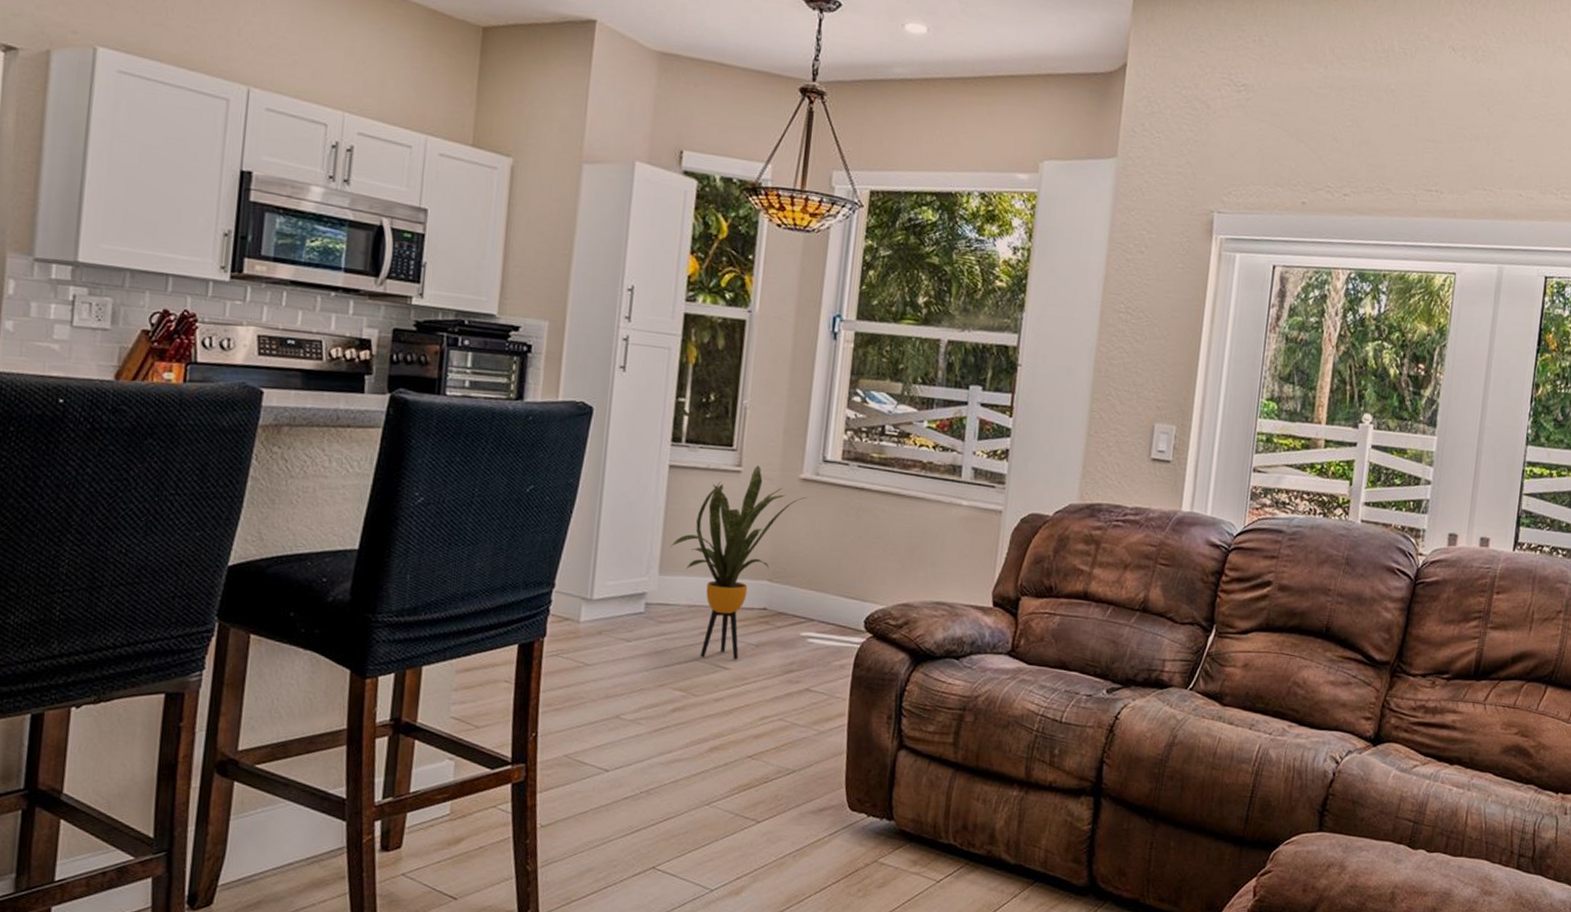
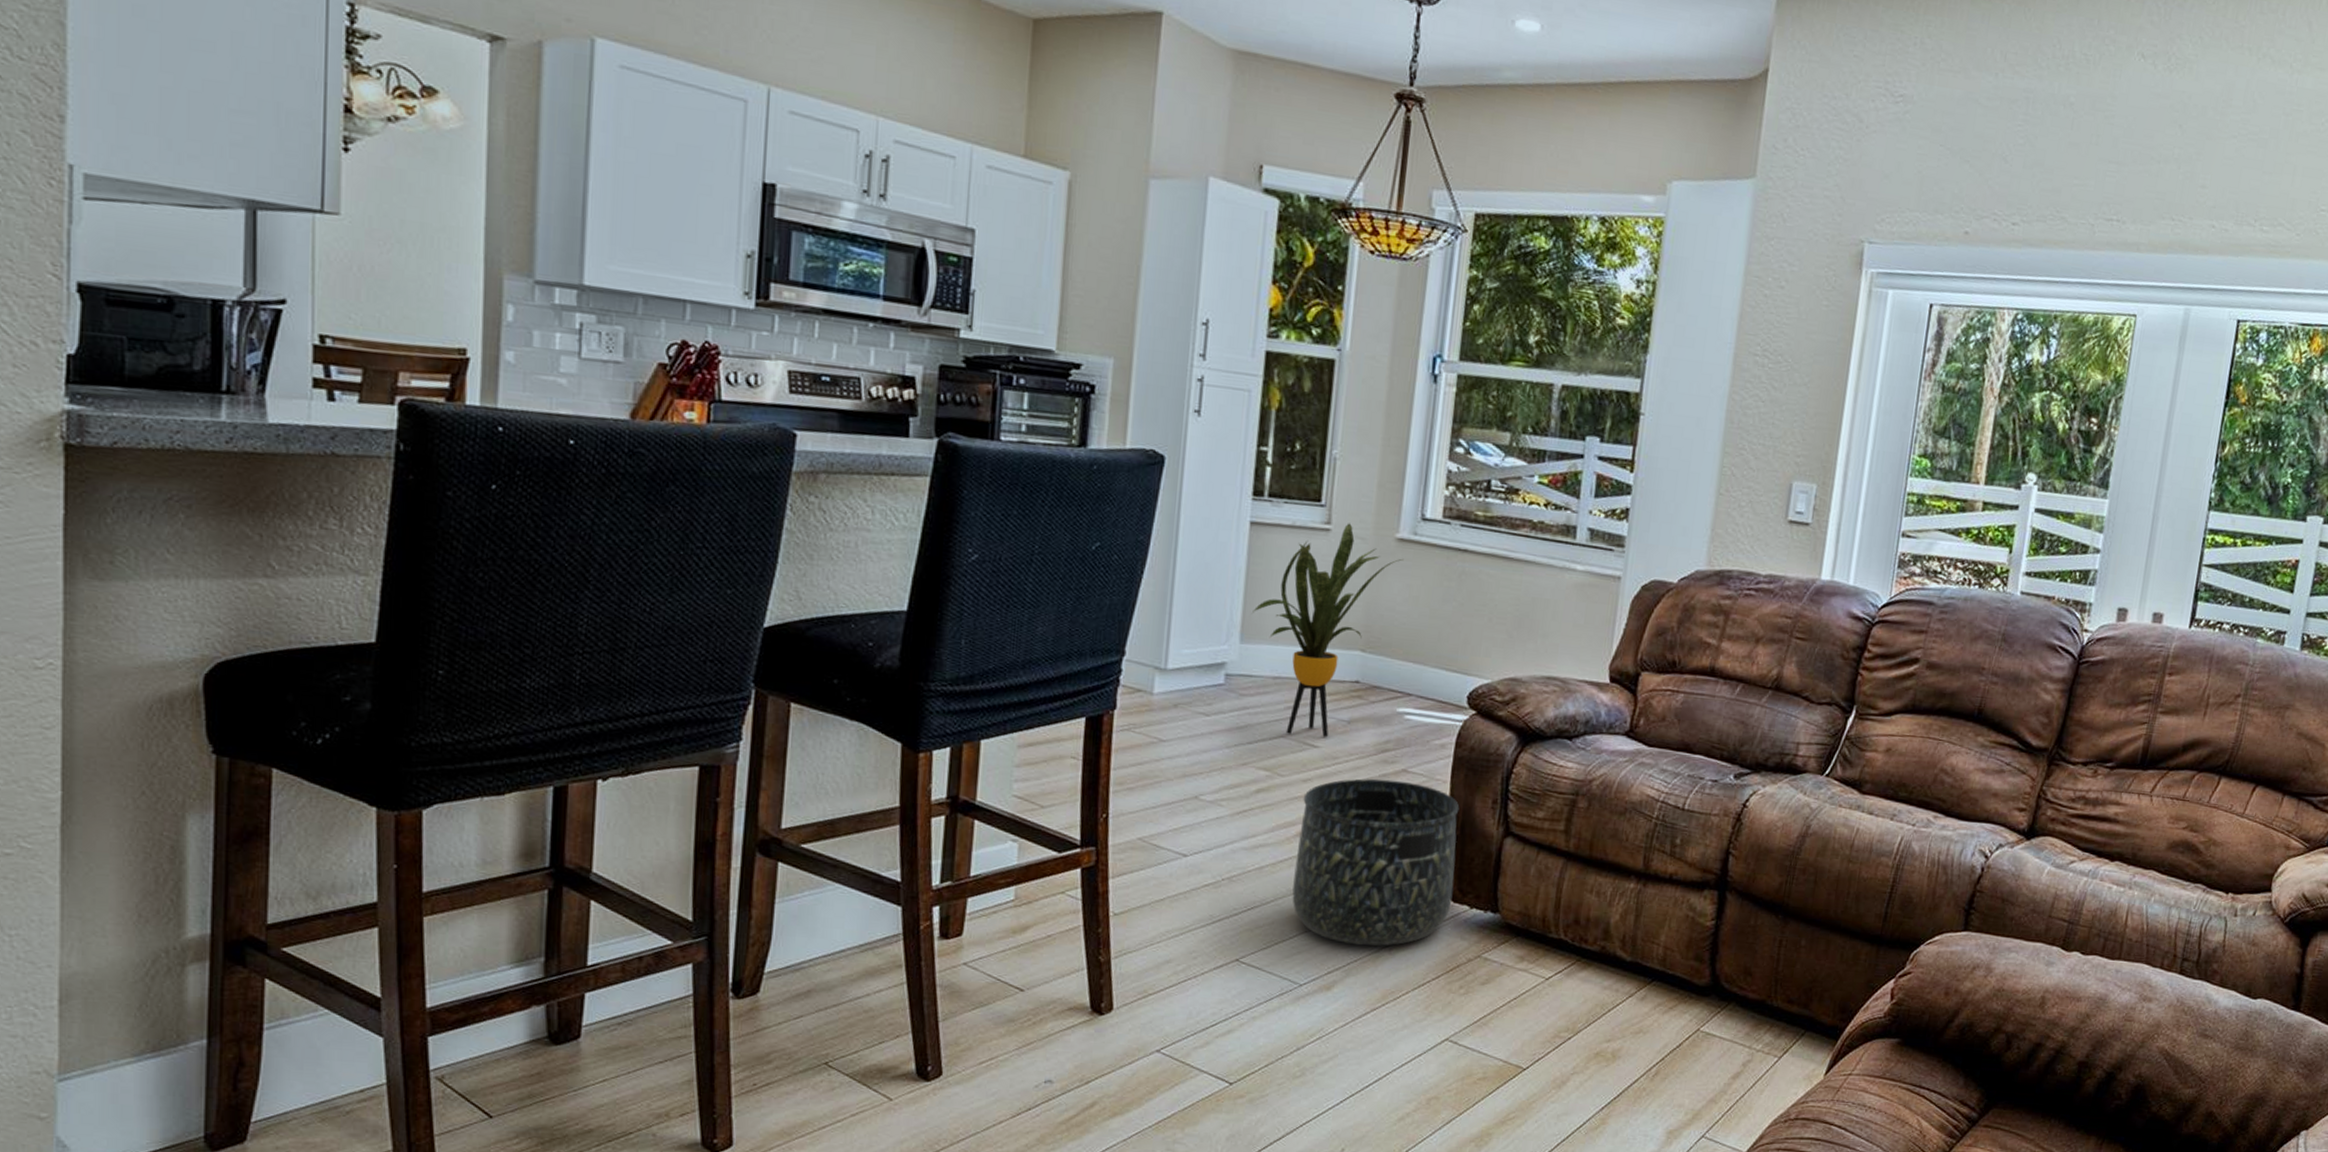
basket: none [704,697,858,853] -> present [1292,778,1460,946]

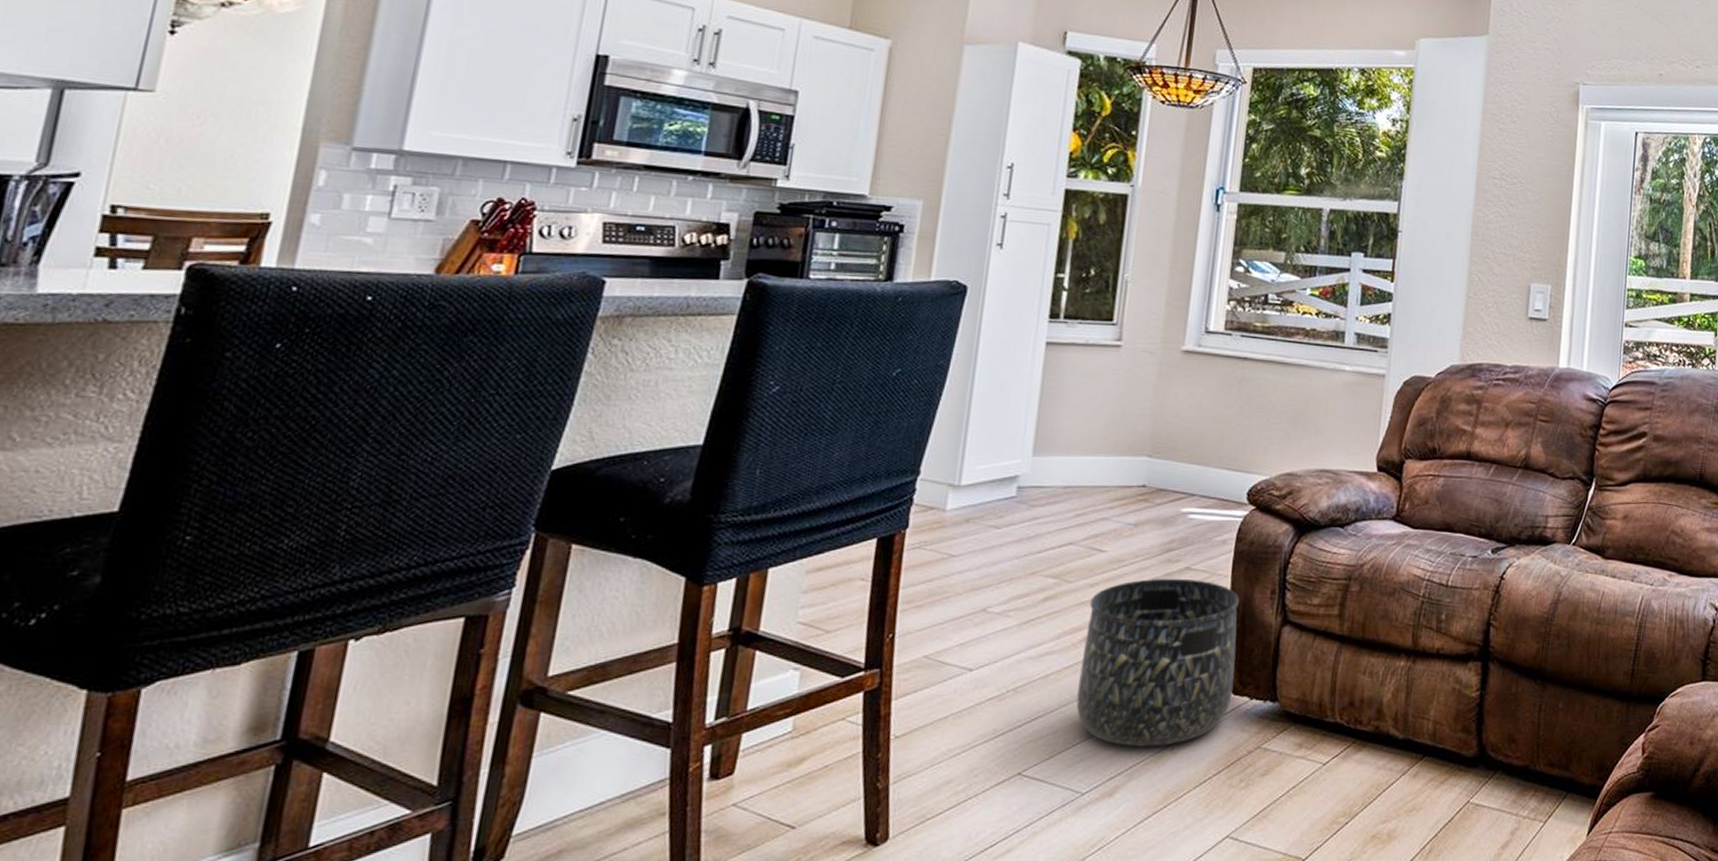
house plant: present [1252,523,1404,738] -> none [1045,339,1189,542]

